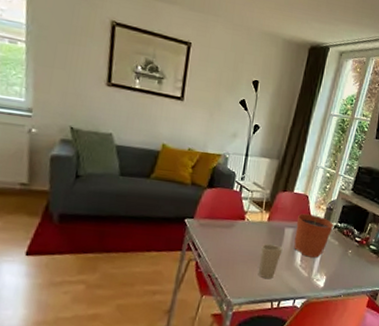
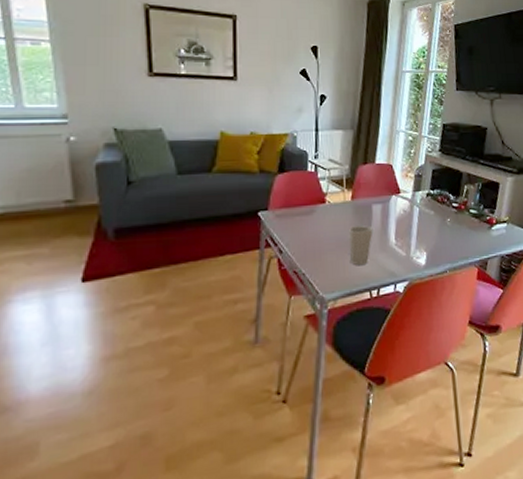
plant pot: present [294,202,333,258] -> none [384,171,426,234]

